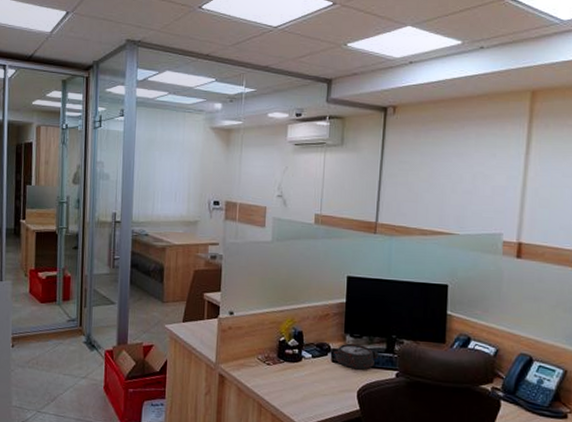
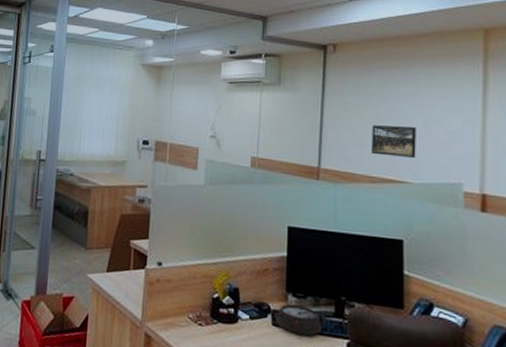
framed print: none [423,182,465,212] -> present [370,125,416,158]

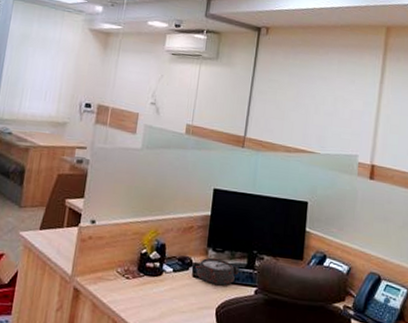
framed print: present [370,125,416,158] -> none [289,102,327,132]

